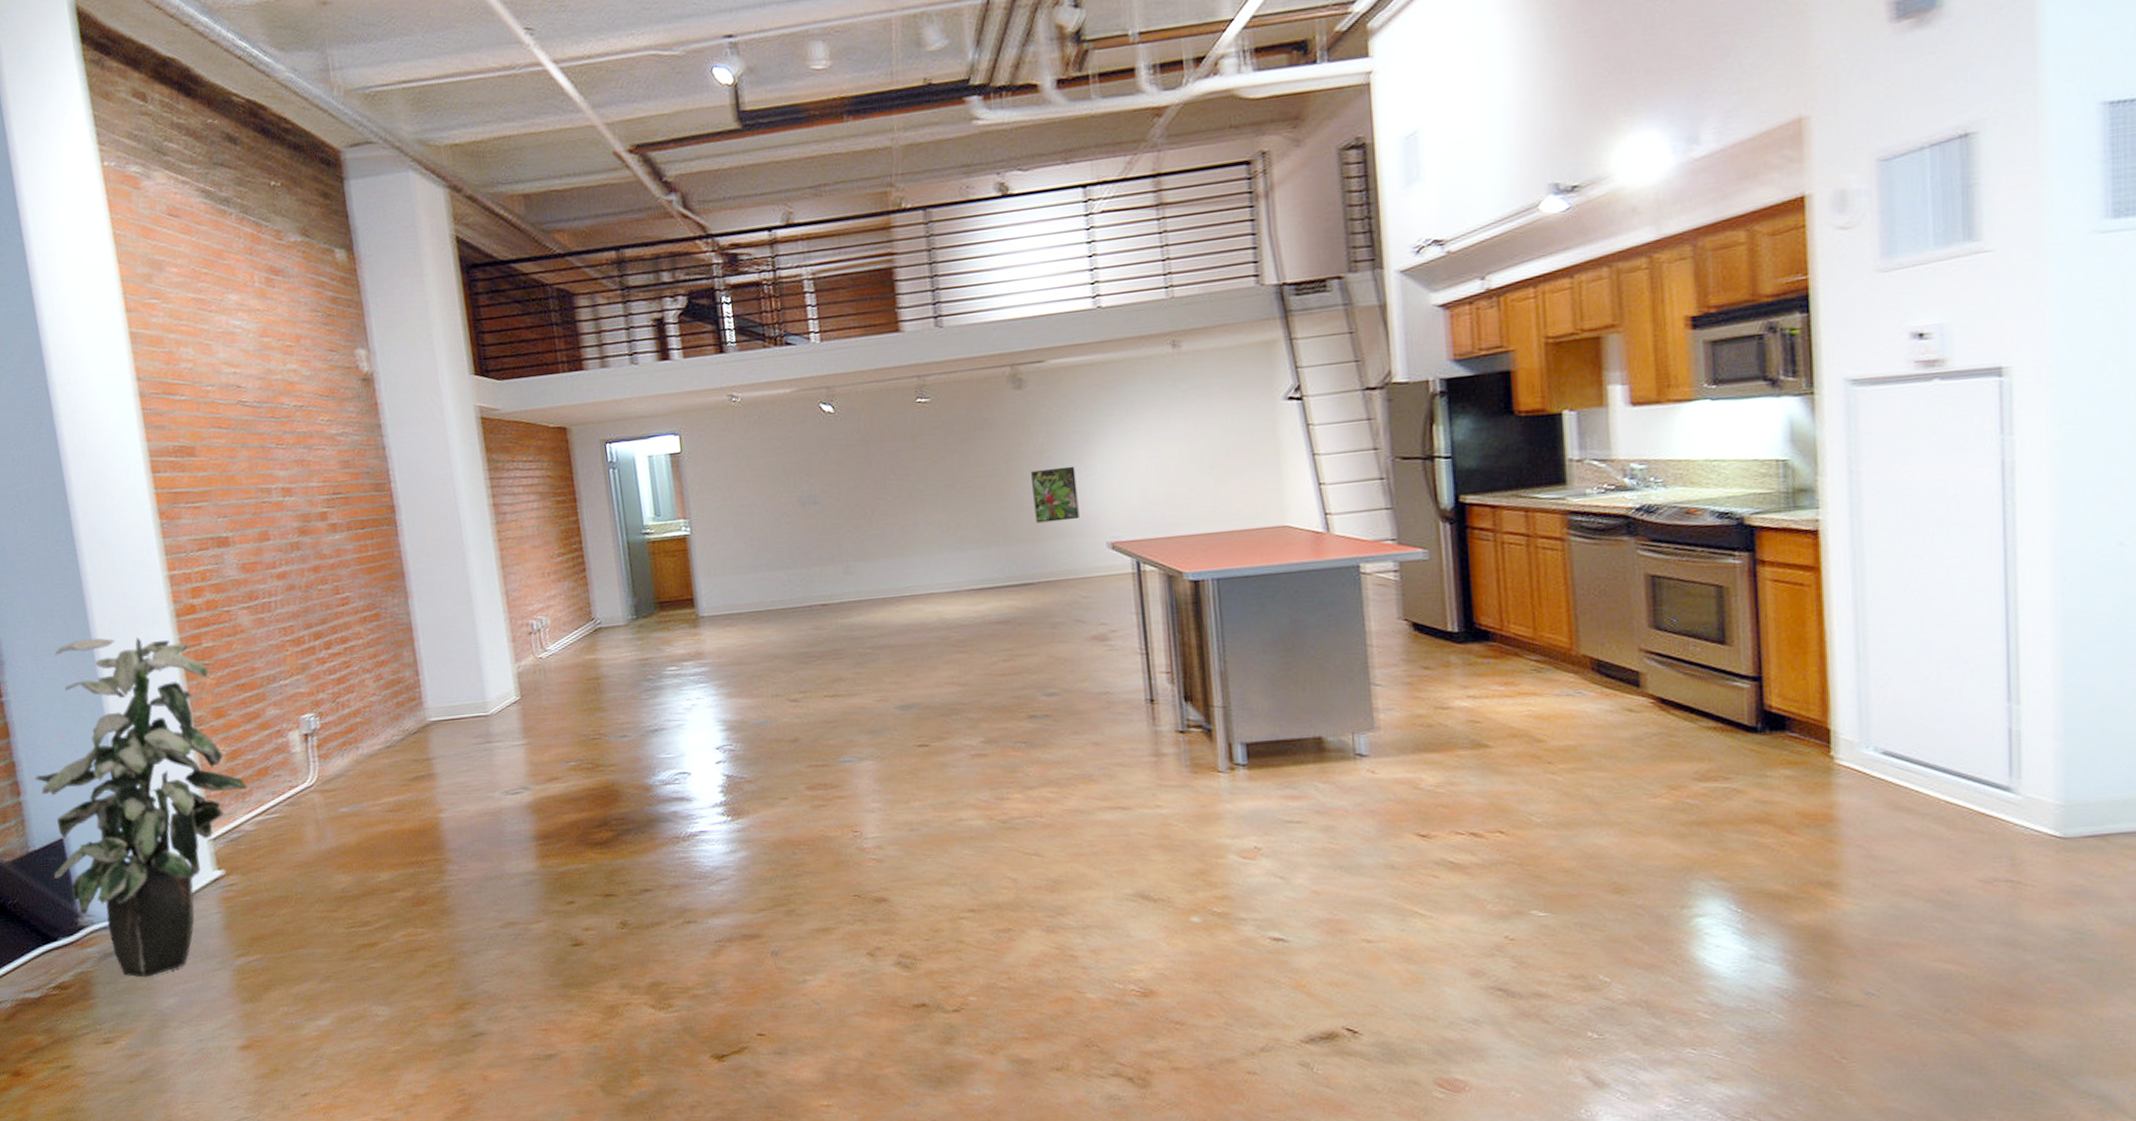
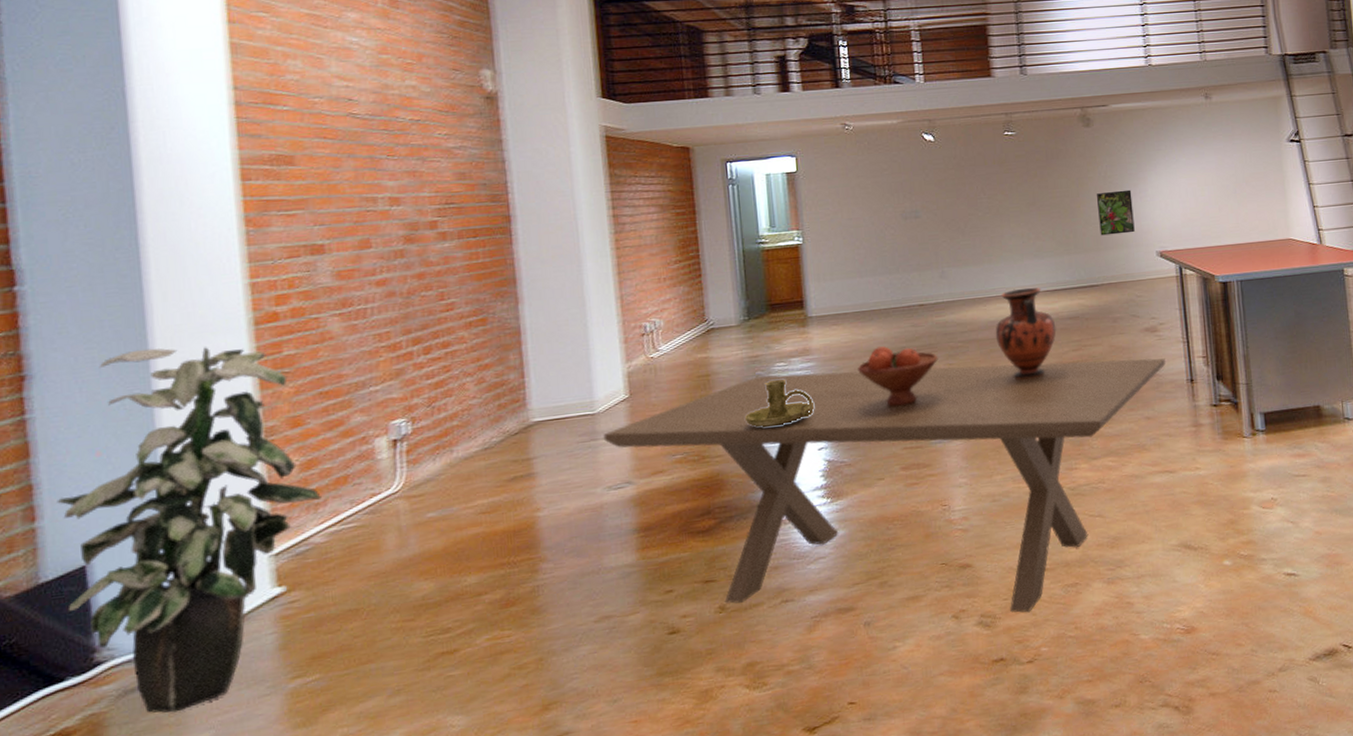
dining table: none [497,672,1120,957] -> present [603,358,1167,613]
candle holder: none [637,685,710,736] -> present [744,379,814,427]
fruit bowl: none [755,651,845,719] -> present [858,346,938,407]
vase: none [909,585,983,694] -> present [995,287,1057,380]

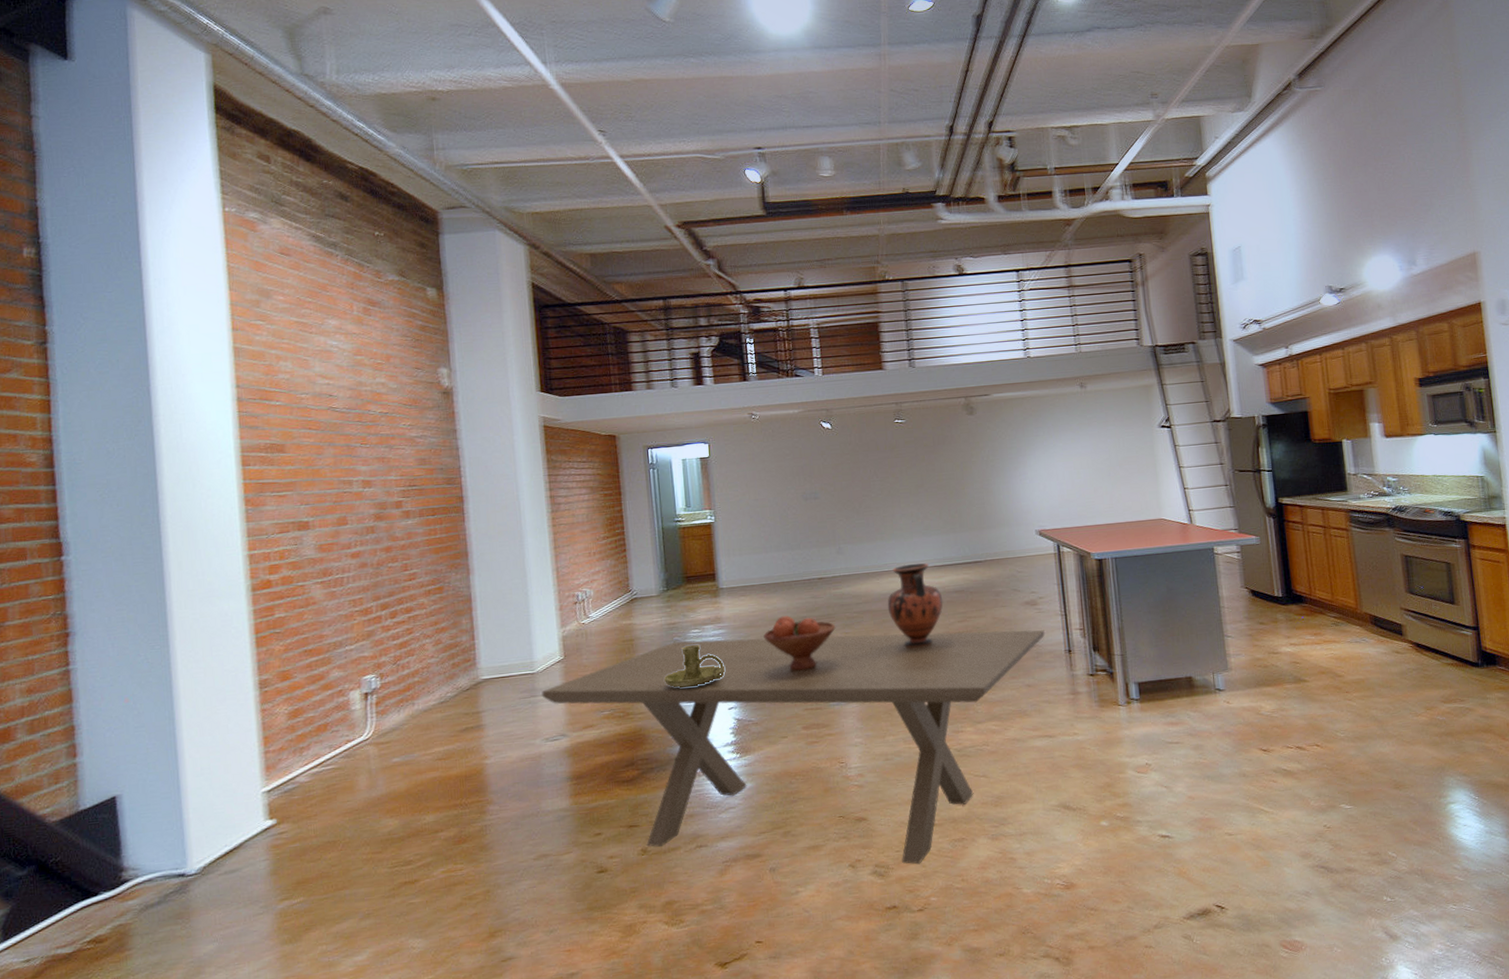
indoor plant: present [56,347,321,713] -> none [93,609,306,927]
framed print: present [1097,189,1135,236] -> none [980,472,1015,516]

